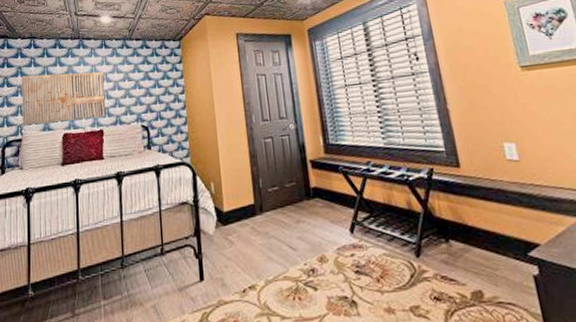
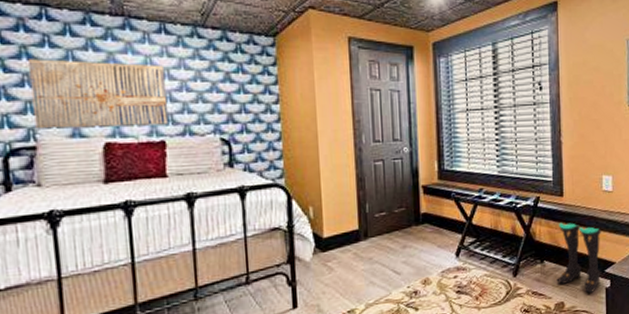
boots: none [457,196,525,281] -> present [555,222,602,293]

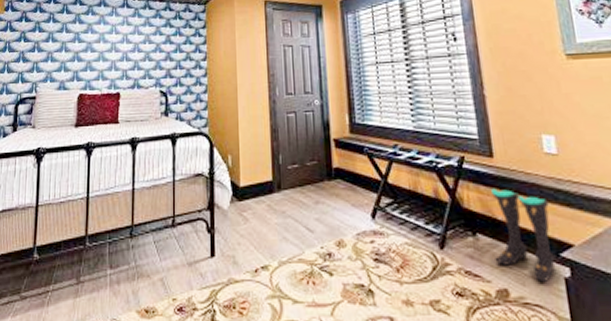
wall art: present [27,59,170,130] -> none [37,31,124,84]

